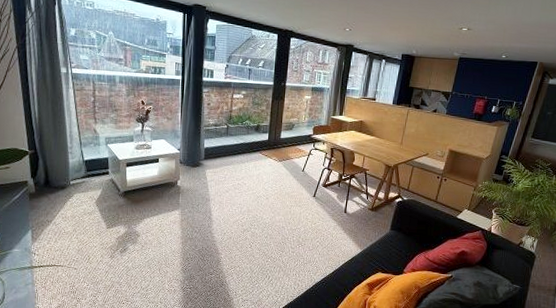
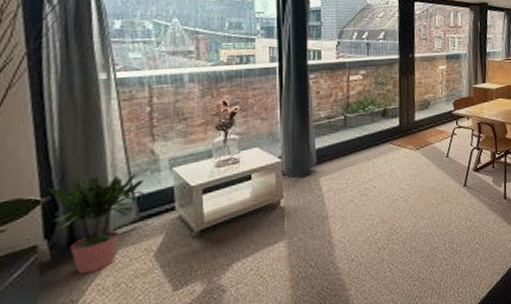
potted plant: none [33,140,91,206] -> present [49,173,146,275]

